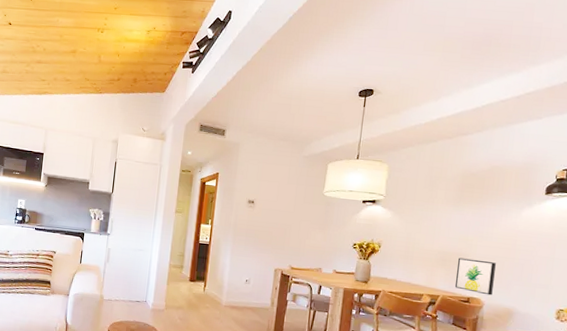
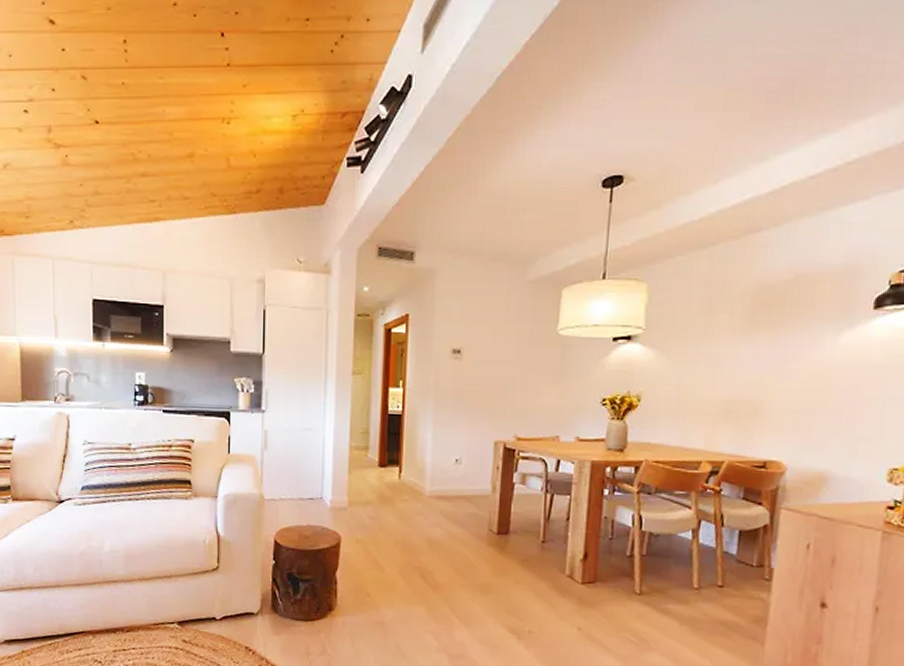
wall art: present [454,257,496,296] -> none [745,407,803,456]

